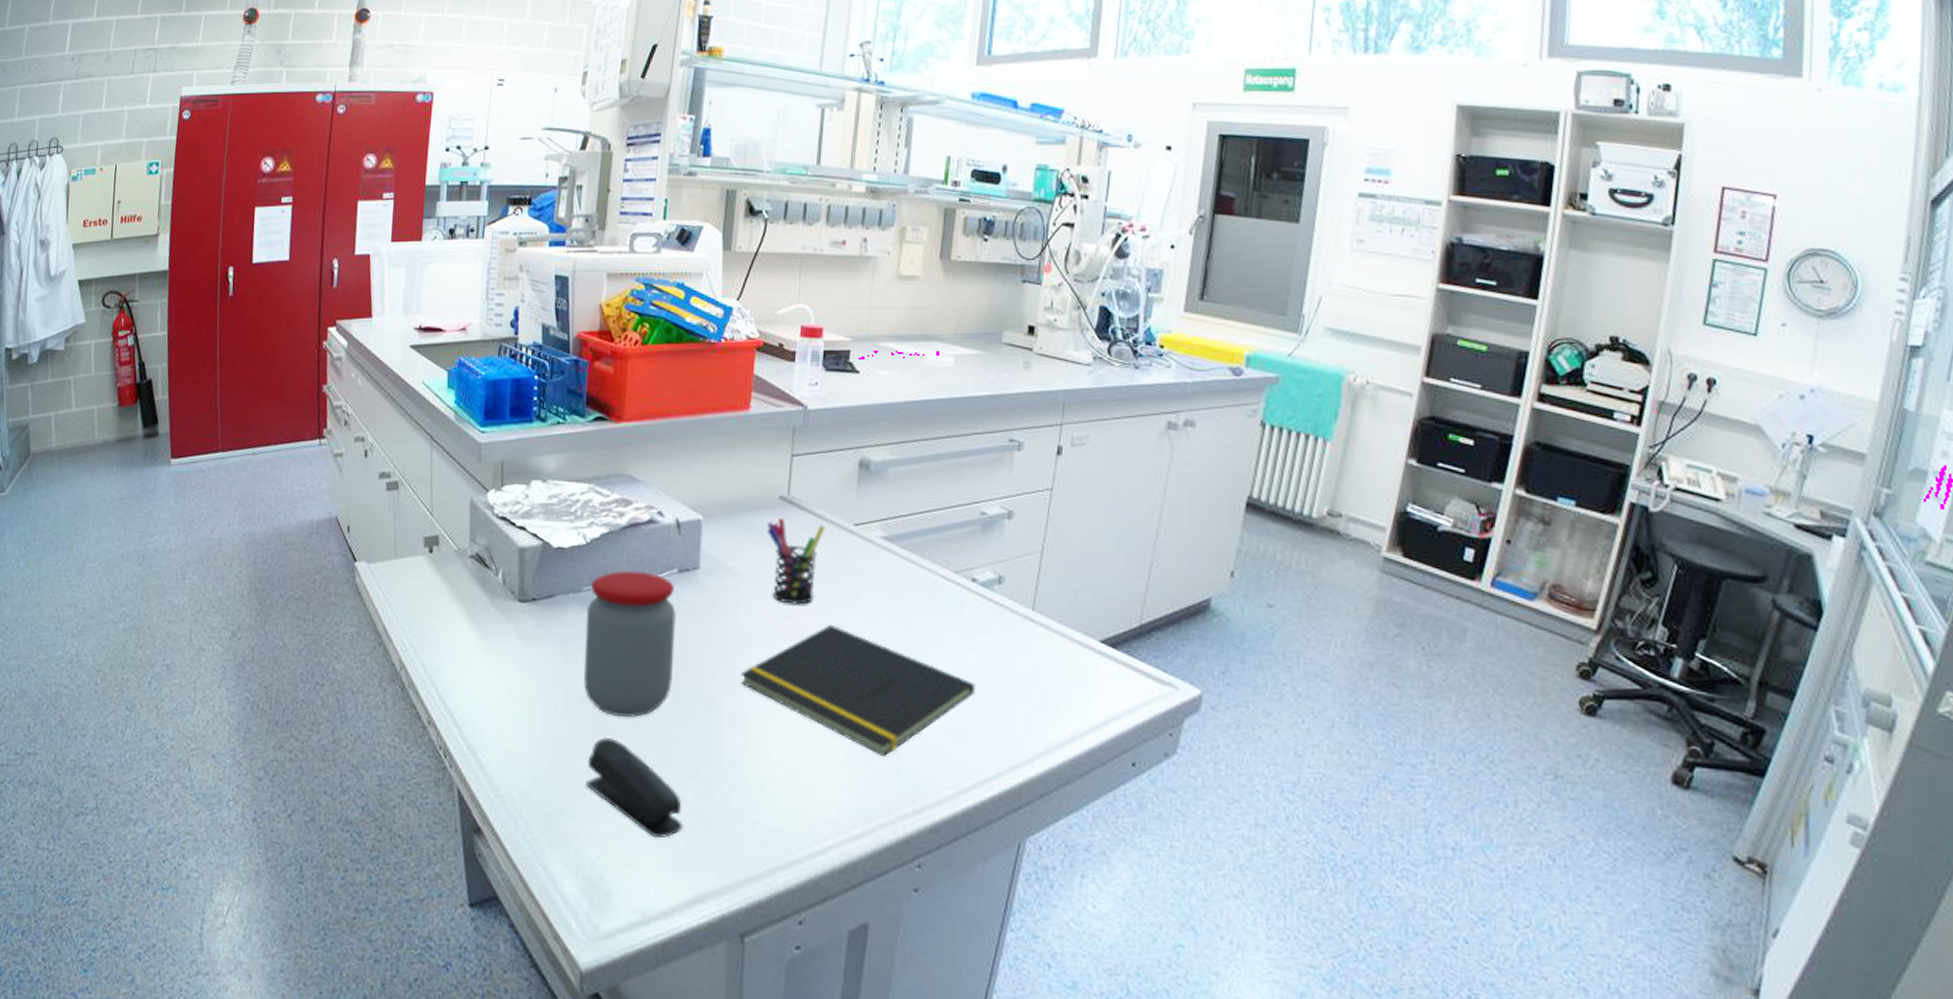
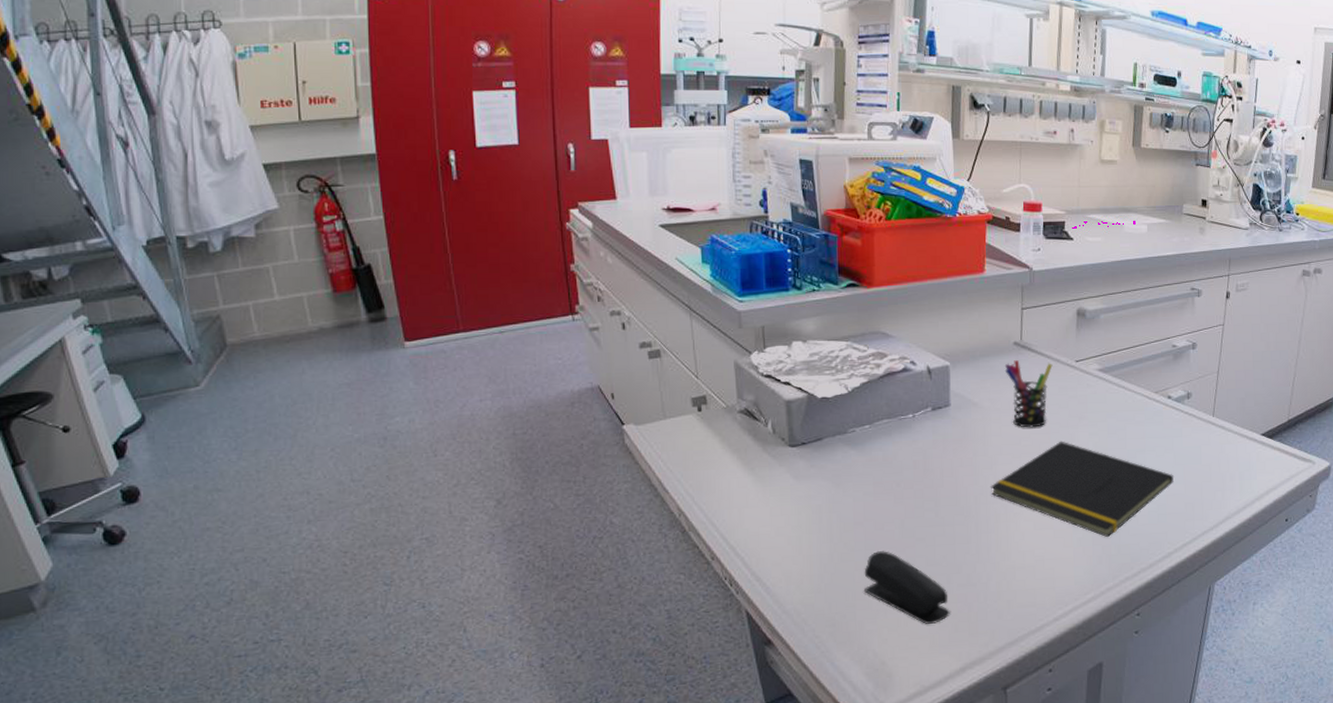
jar: present [584,570,676,717] -> none [853,411,933,533]

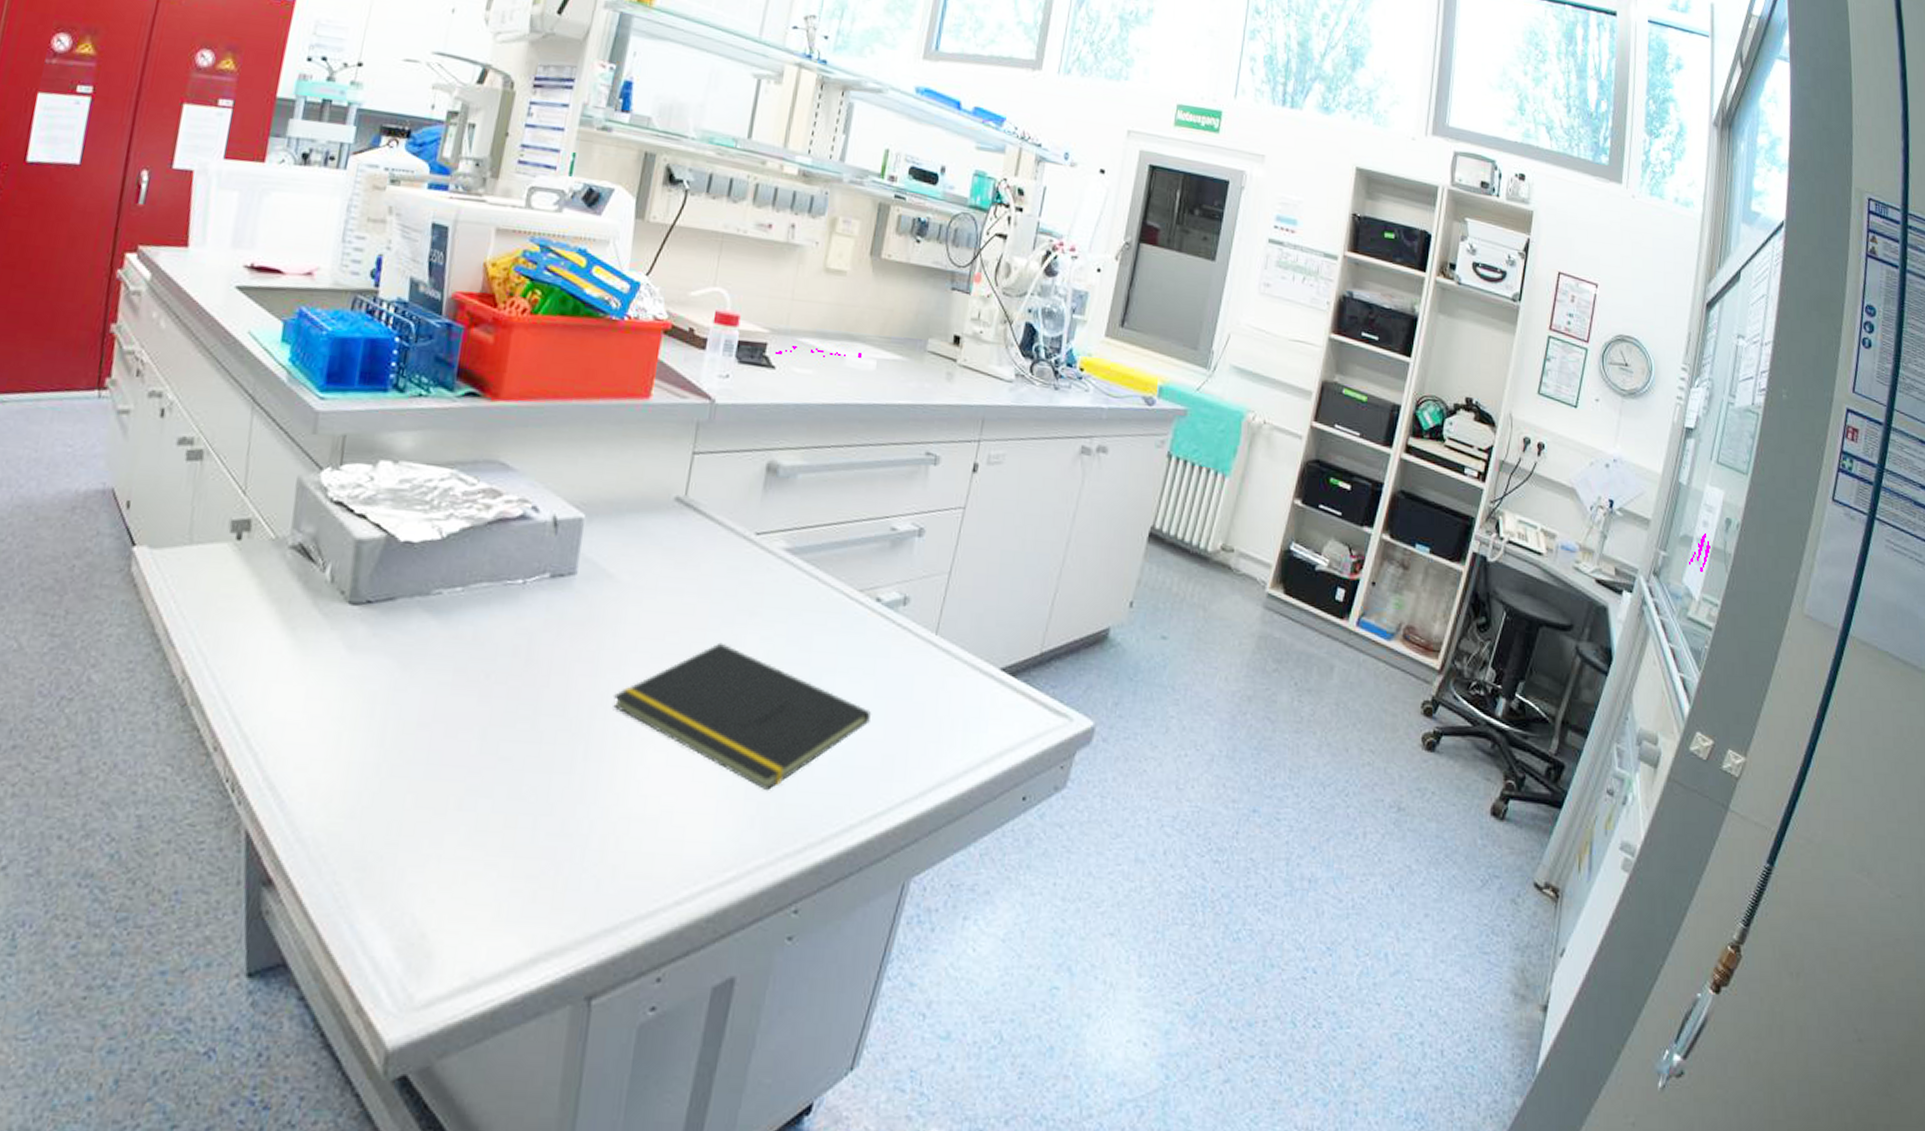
stapler: present [864,551,951,624] -> none [415,768,531,886]
pen holder: present [1004,360,1053,428] -> none [657,522,724,620]

